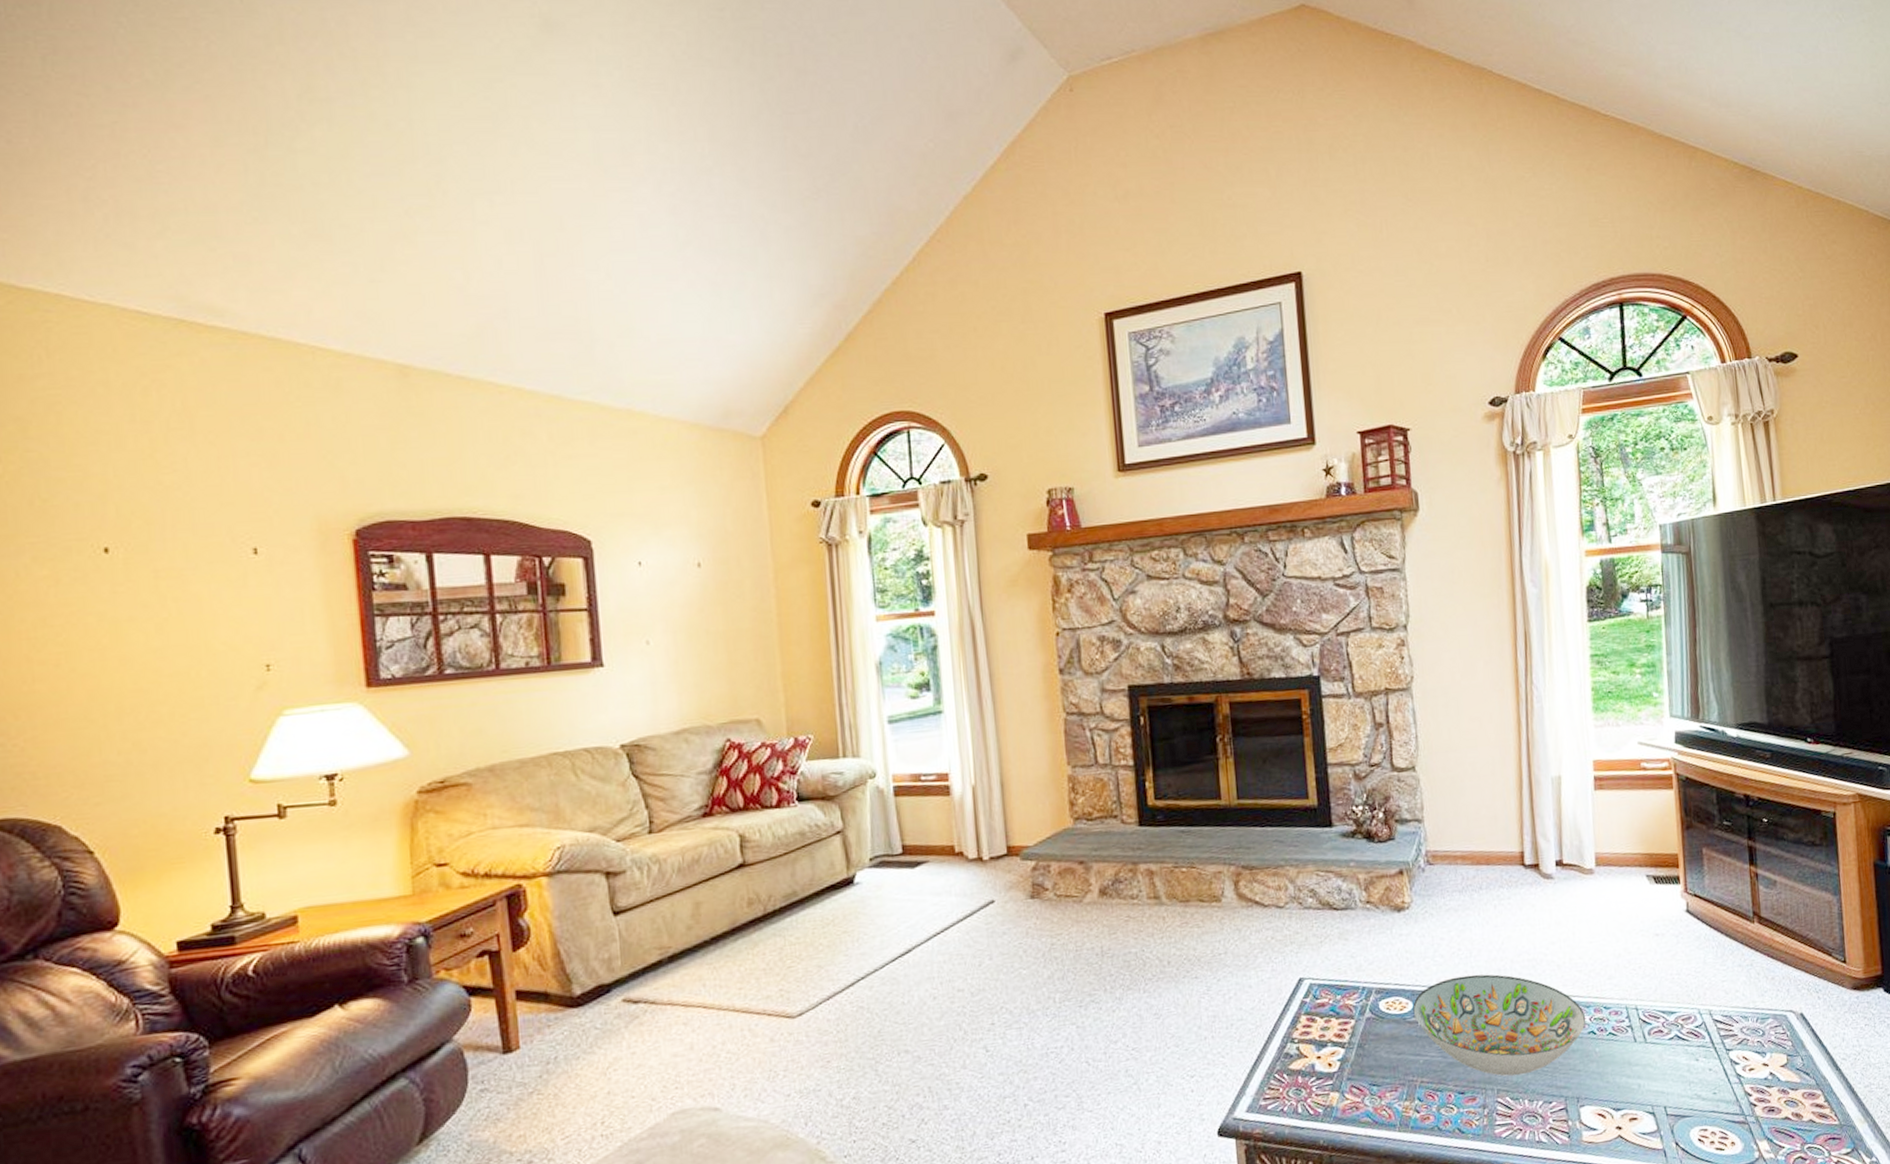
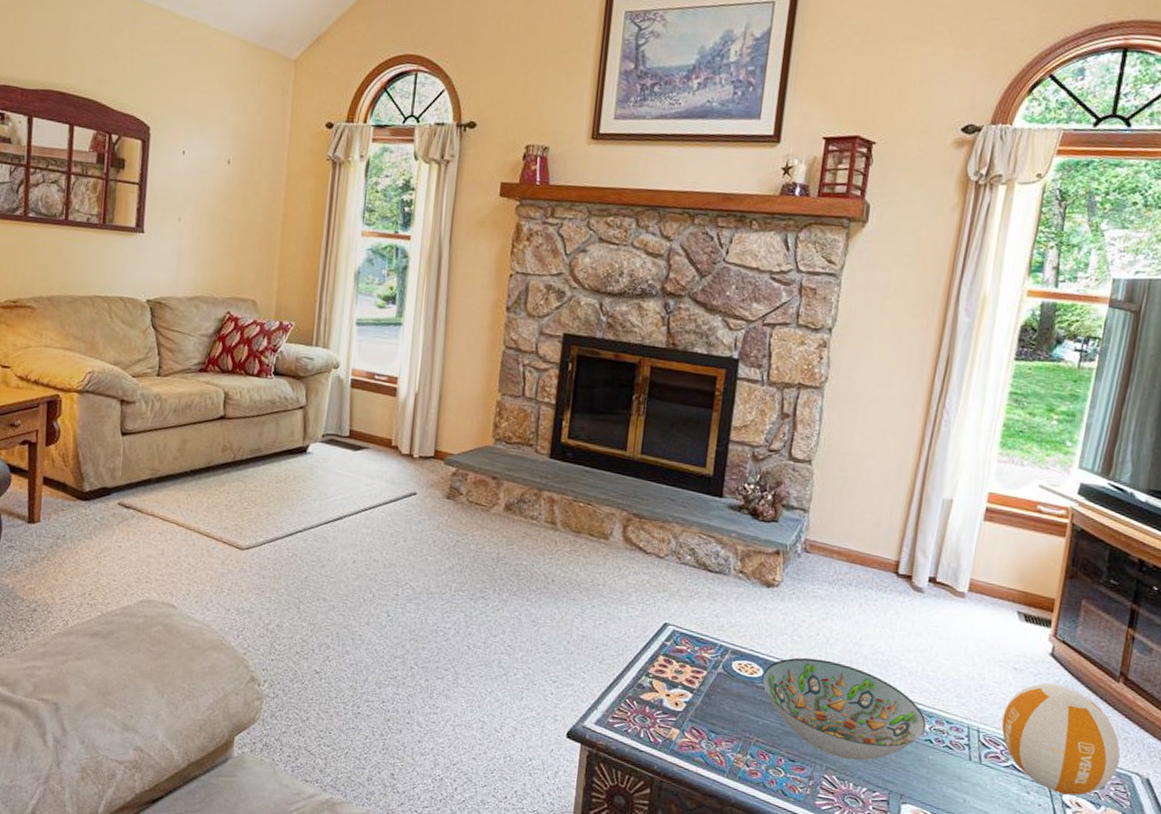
volleyball: none [1656,940,1773,1052] -> present [1001,683,1120,795]

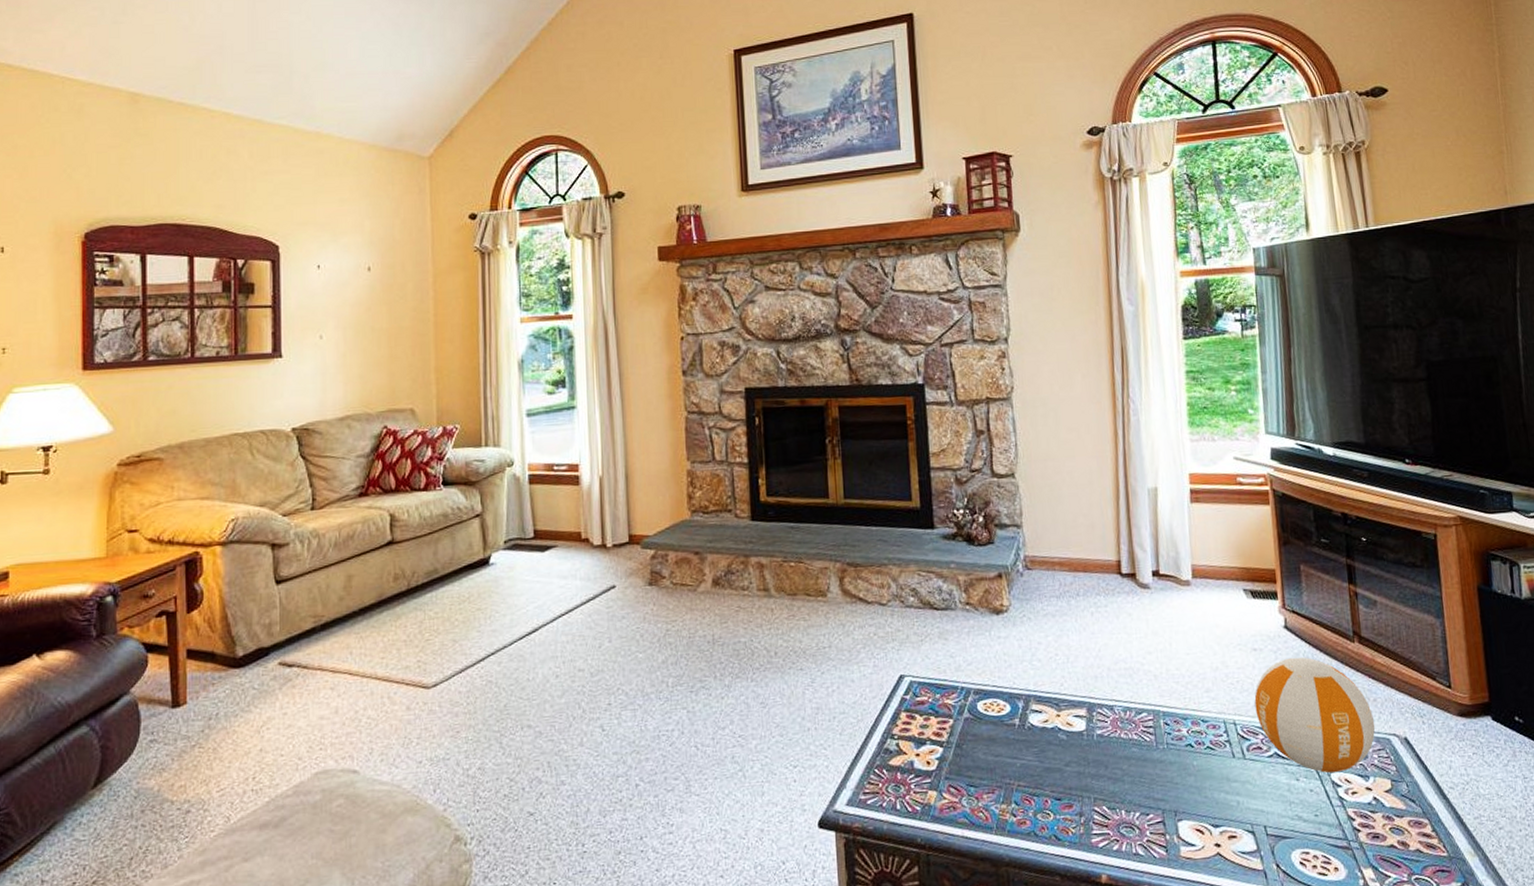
decorative bowl: present [762,657,926,761] -> none [1010,680,1184,785]

